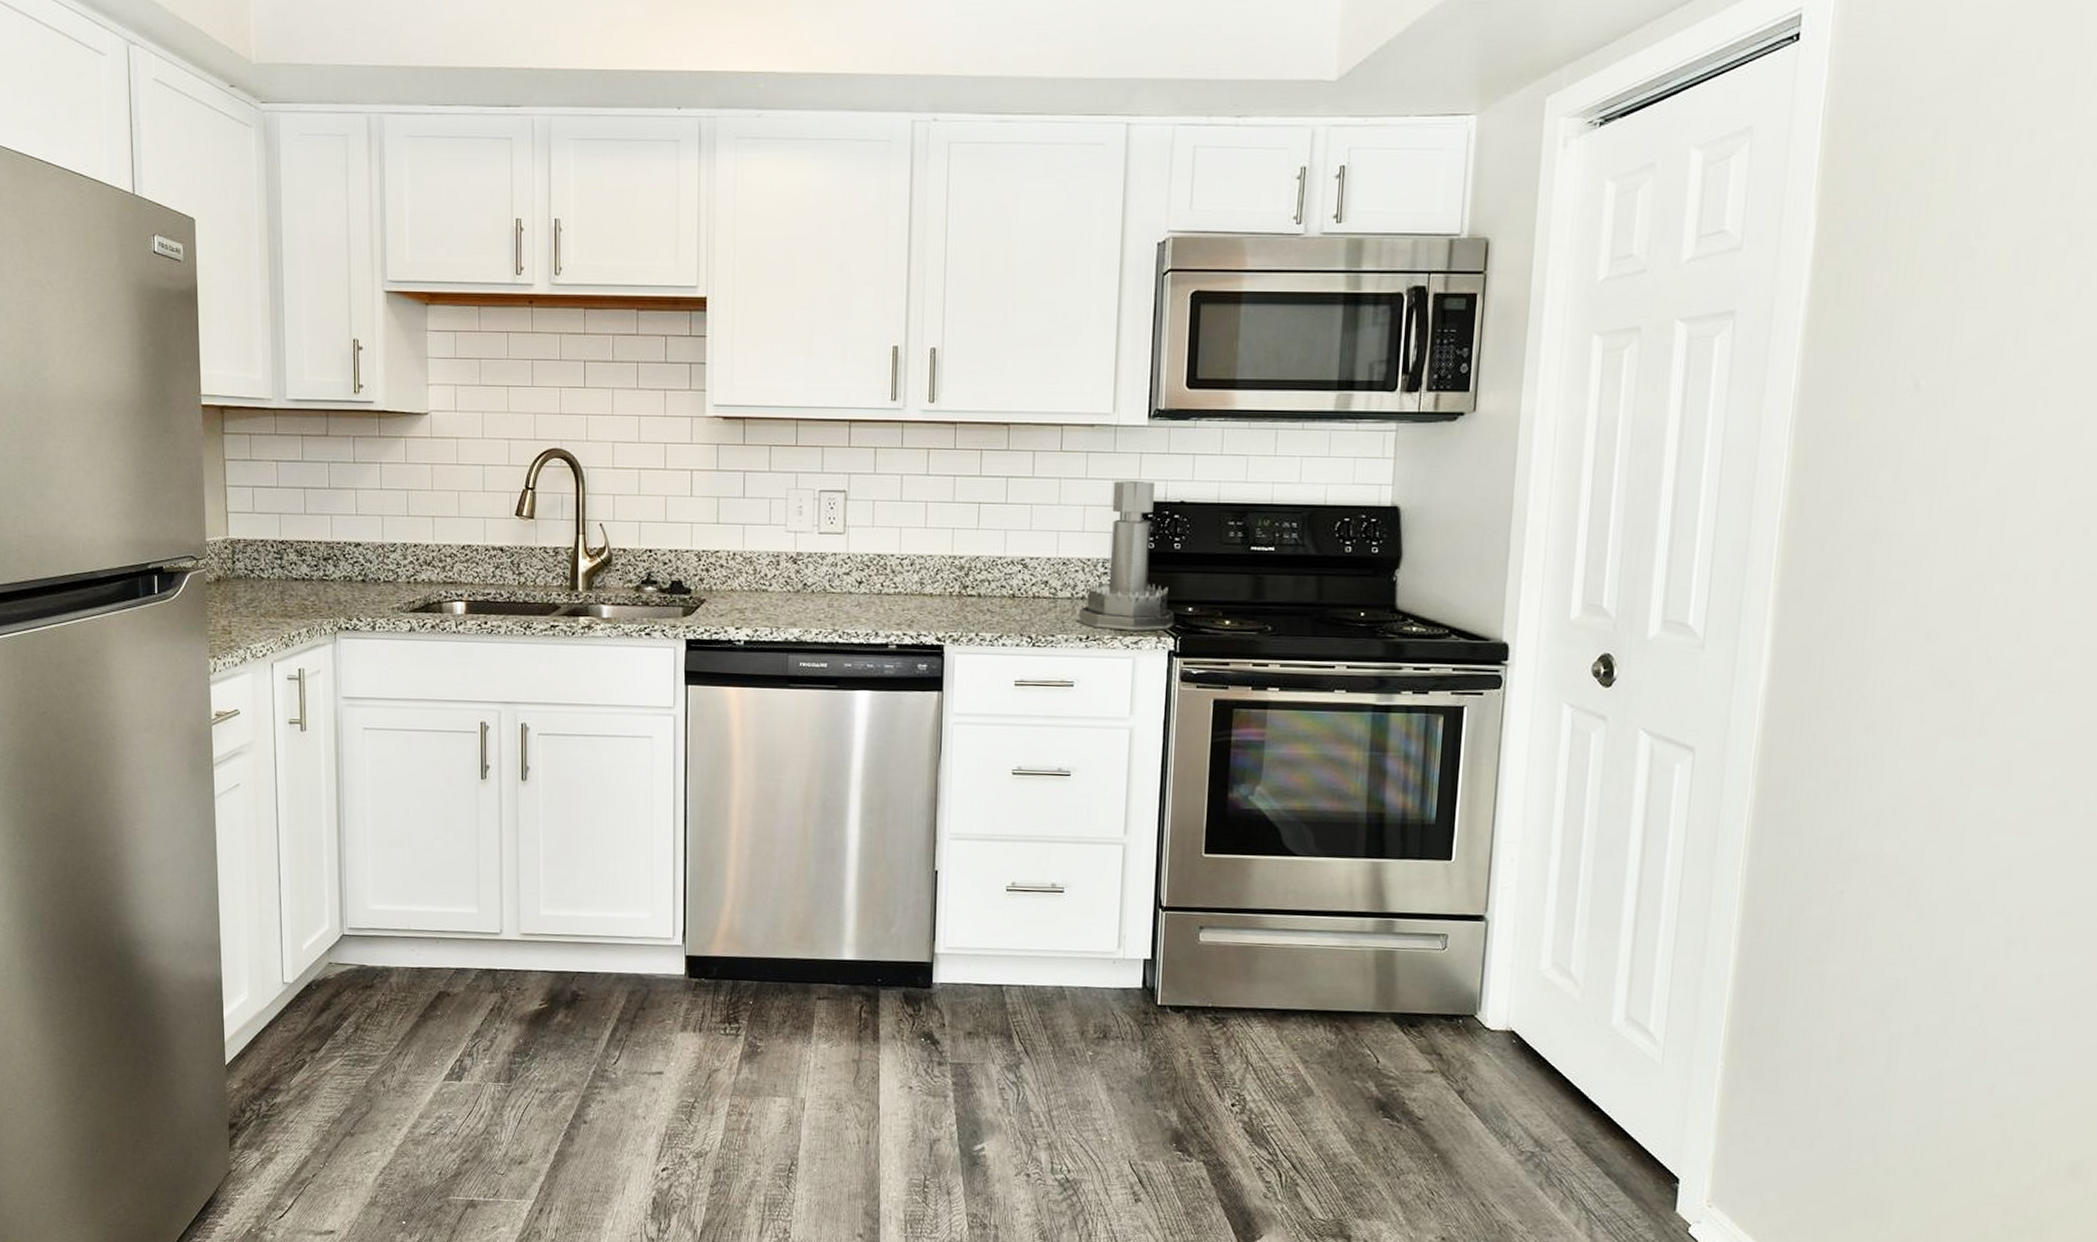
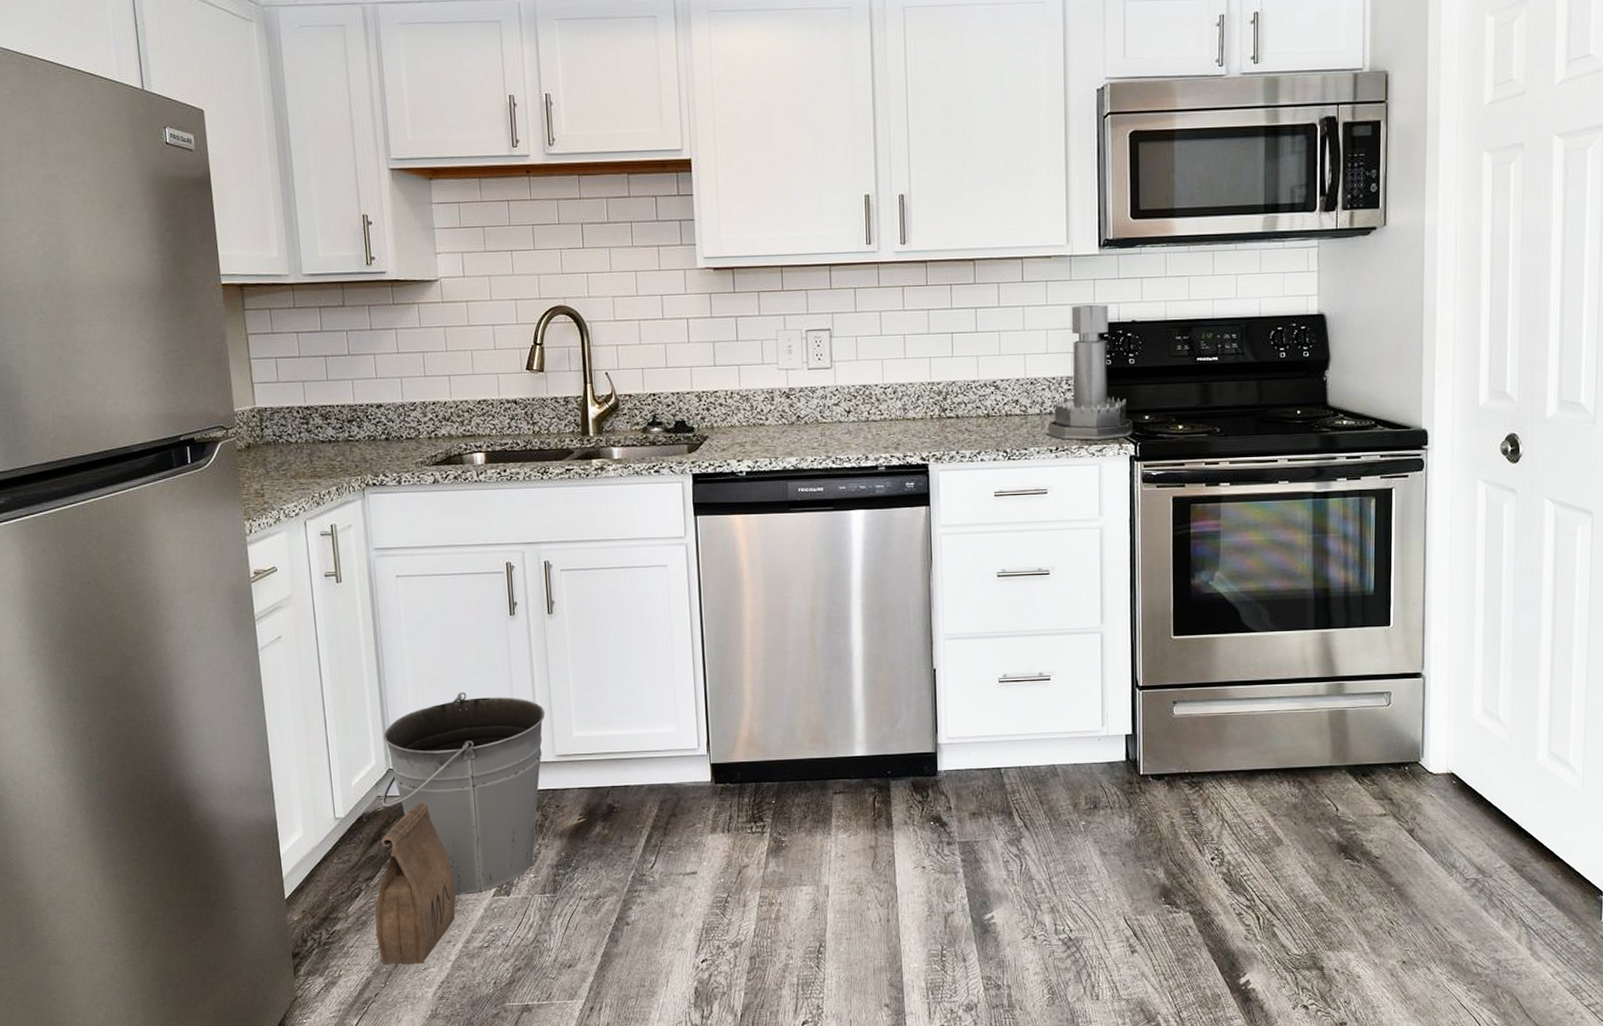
paper bag: none [318,973,404,1146] -> present [374,802,456,964]
bucket: none [333,858,512,1075] -> present [382,692,546,894]

